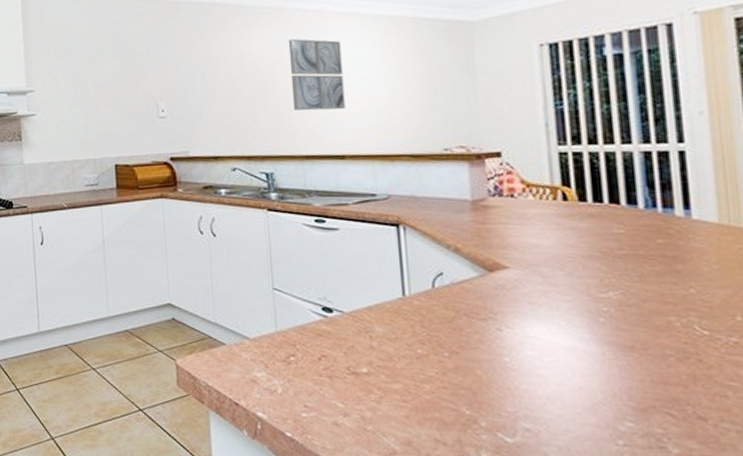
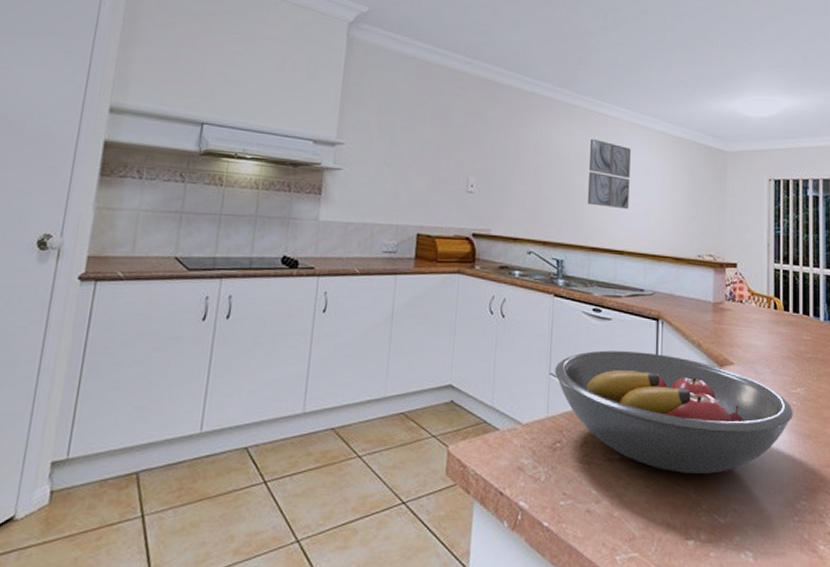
fruit bowl: none [279,261,605,389] -> present [555,350,793,474]

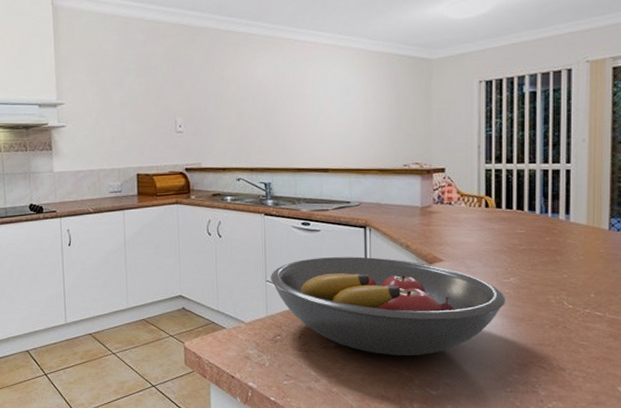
wall art: present [587,138,631,210] -> none [288,66,331,130]

